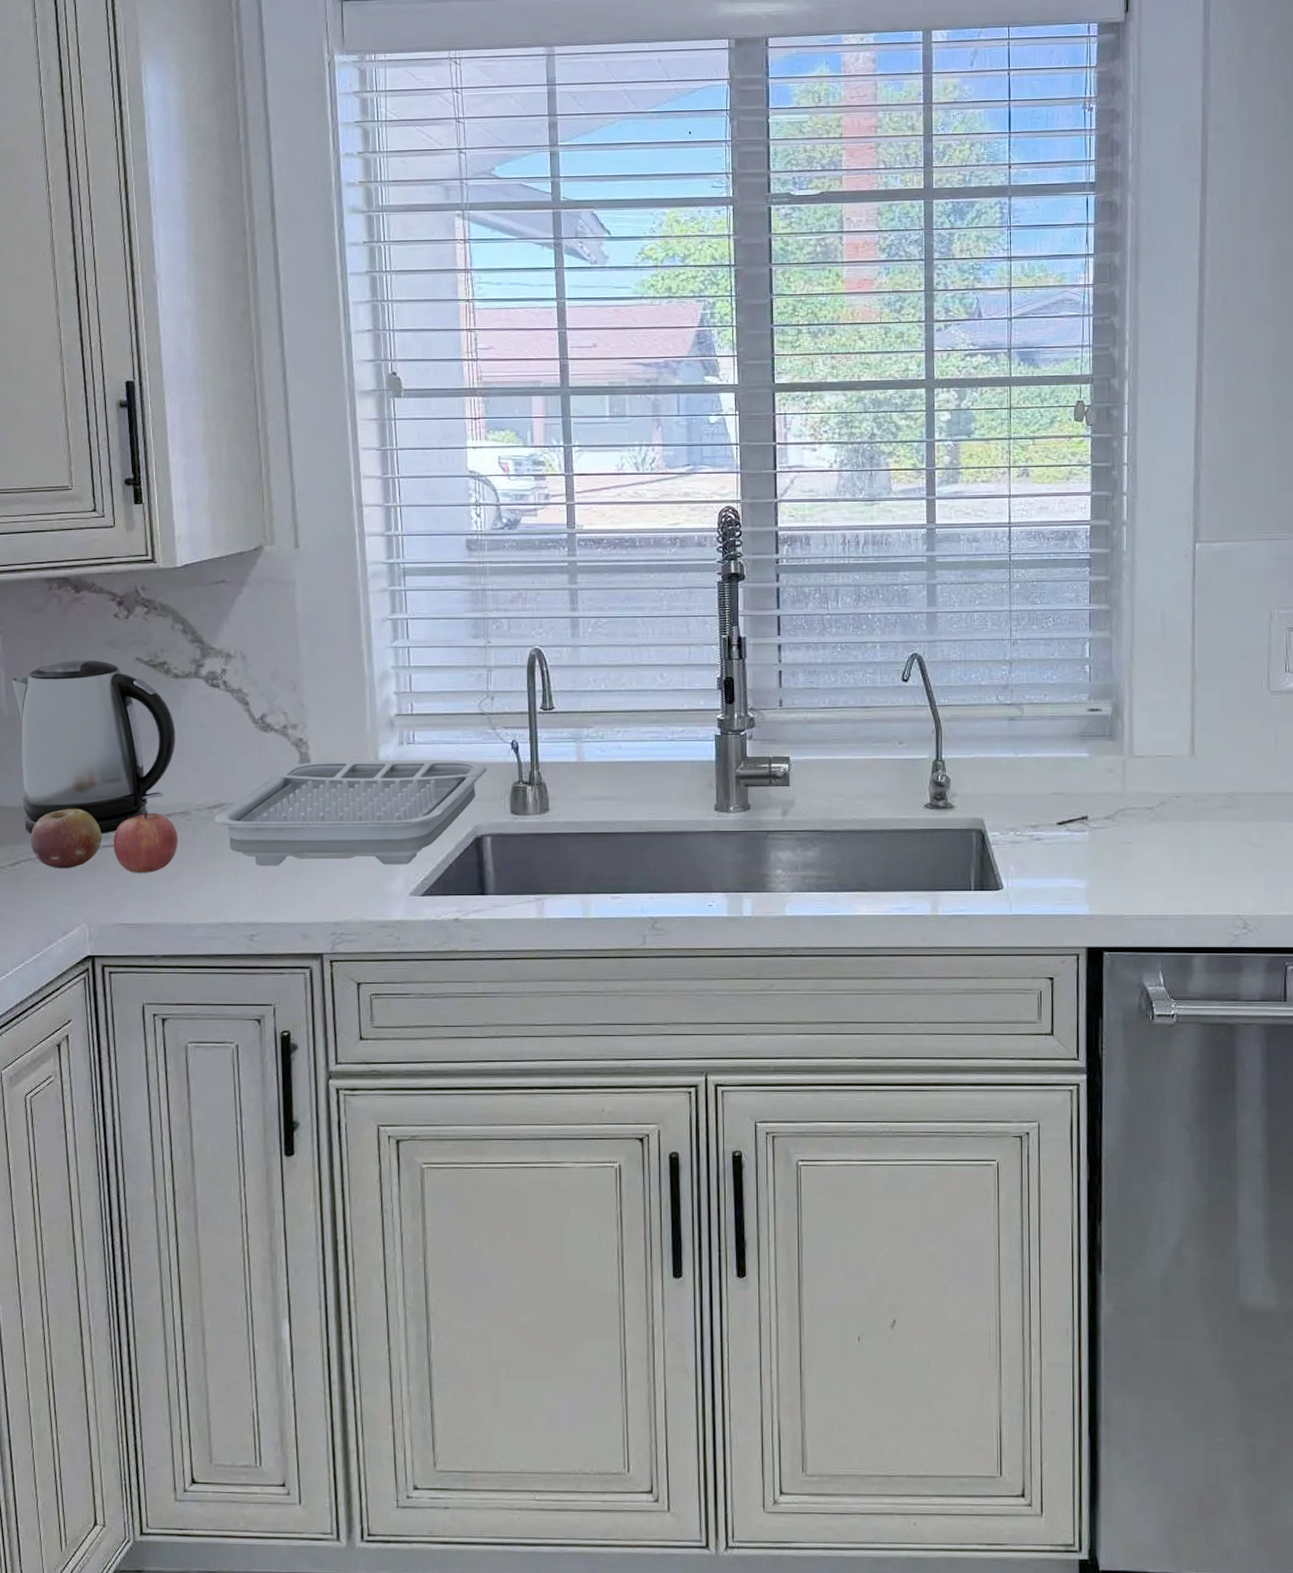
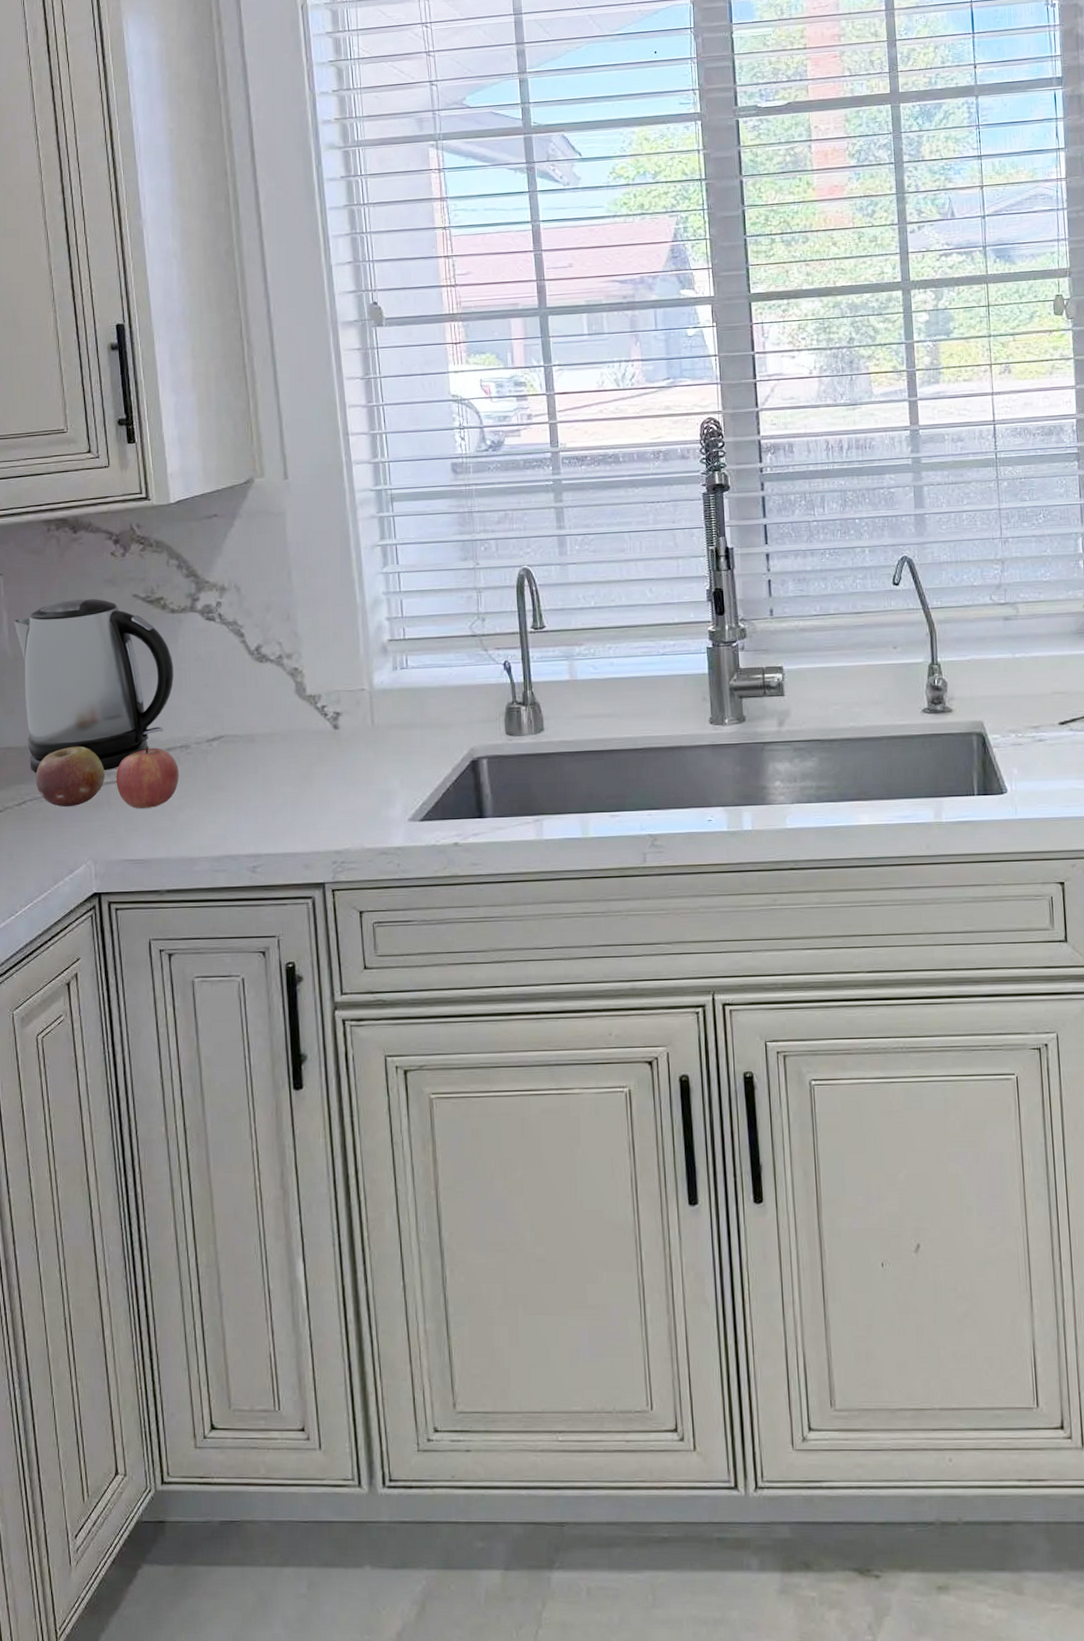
dish rack: present [214,760,487,865] -> none [214,683,481,796]

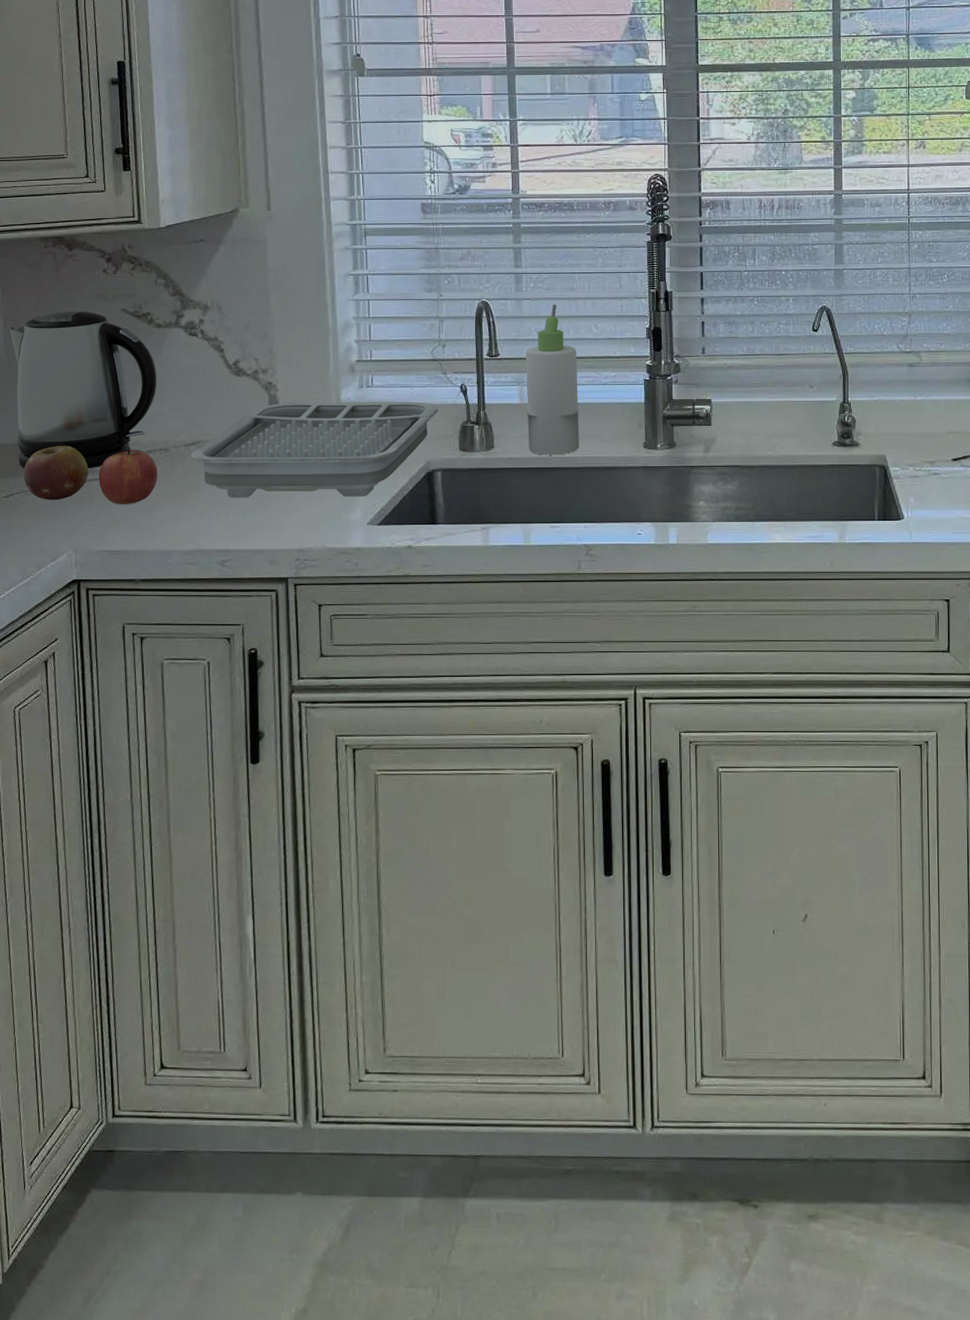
dish rack: none [214,683,481,796] -> present [191,402,439,497]
bottle: none [574,568,638,737] -> present [526,304,579,455]

